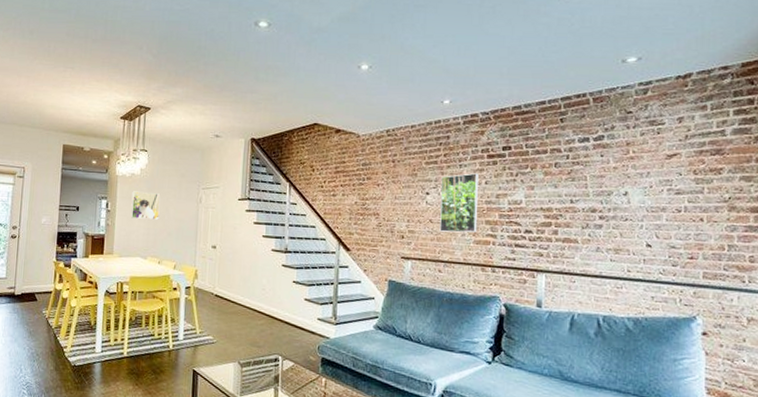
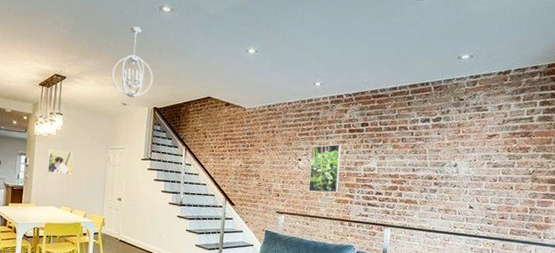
chandelier: none [202,46,250,130] -> present [112,26,153,99]

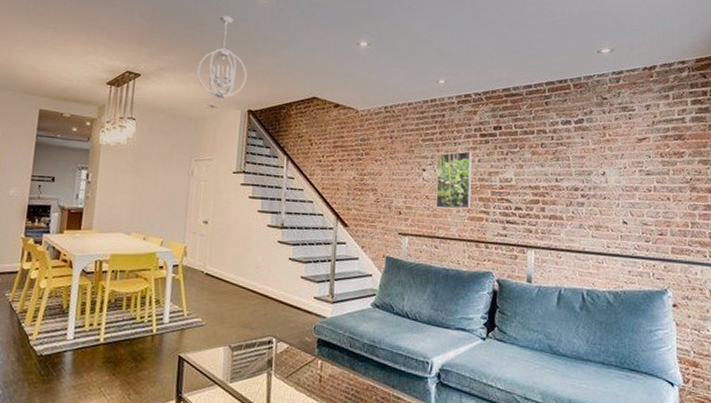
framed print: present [47,149,74,175] -> none [115,161,149,193]

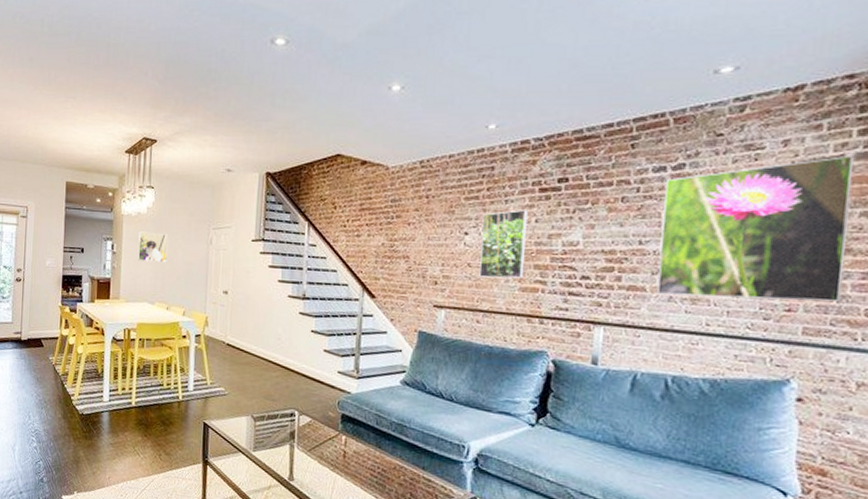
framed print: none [115,161,149,193] -> present [137,231,169,263]
chandelier: present [197,15,247,101] -> none [213,68,265,164]
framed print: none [570,118,693,228] -> present [657,156,855,302]

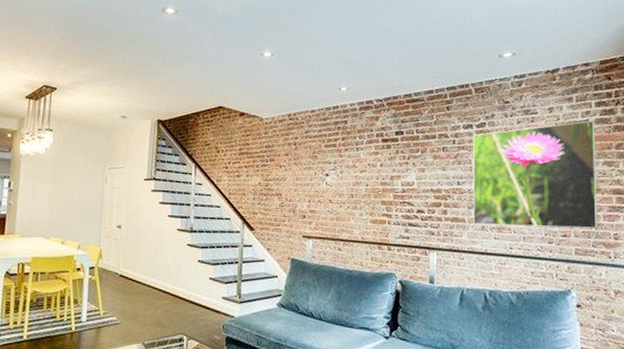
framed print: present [137,231,169,263] -> none [34,170,66,199]
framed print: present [479,210,528,279] -> none [339,156,375,213]

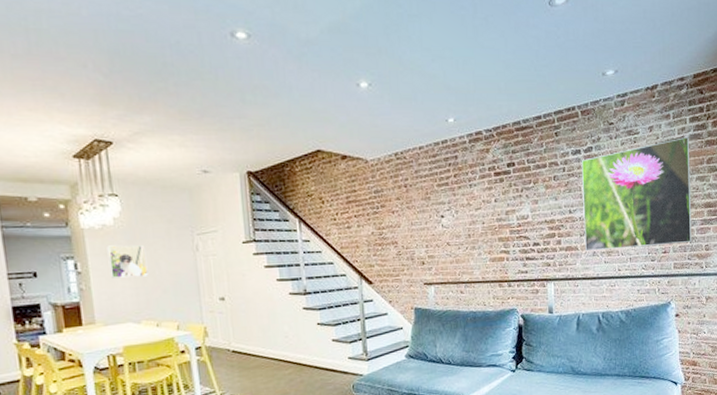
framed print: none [34,170,66,199] -> present [107,245,149,278]

